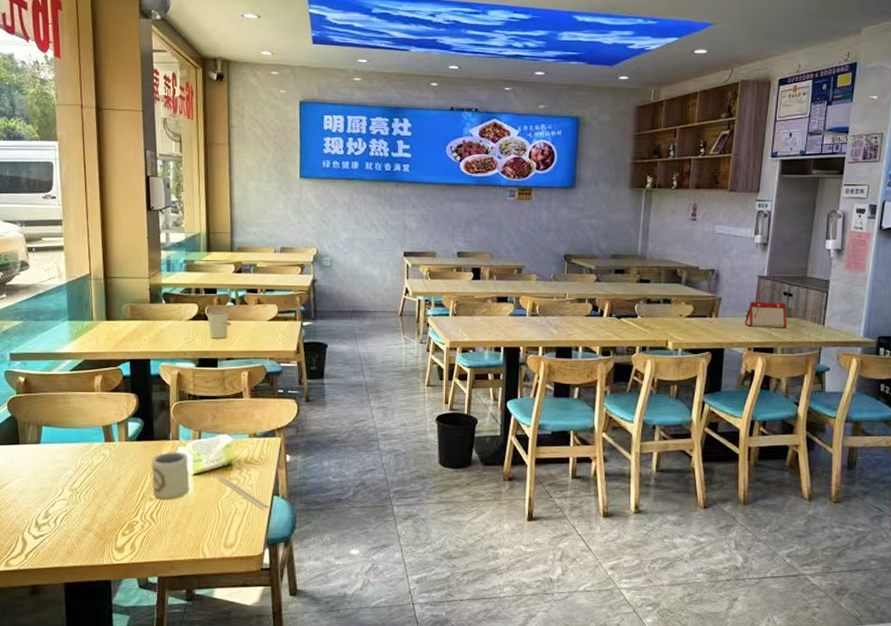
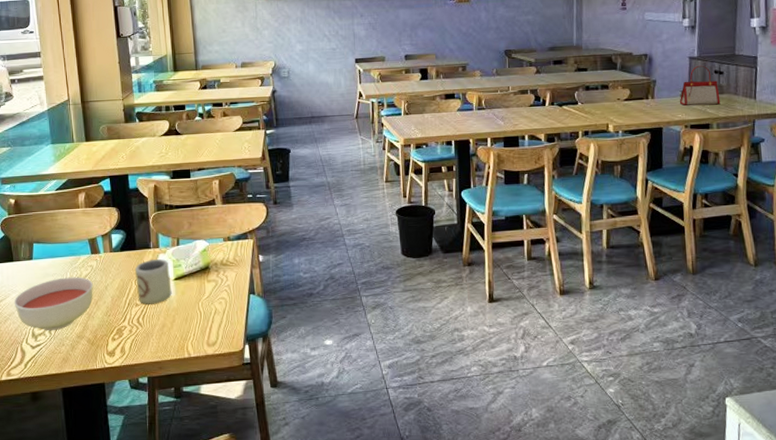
bowl: none [17,465,105,522] -> present [14,277,93,331]
cup: present [207,311,232,339] -> none [177,125,201,152]
chopsticks: present [216,475,269,510] -> none [196,278,246,309]

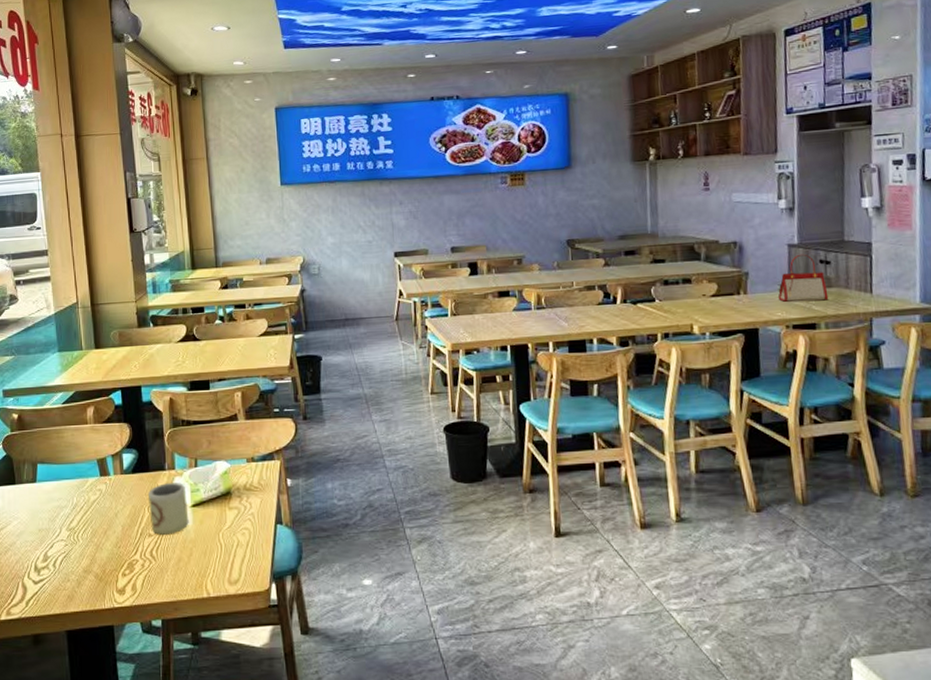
bowl: present [14,277,93,331] -> none [15,502,102,565]

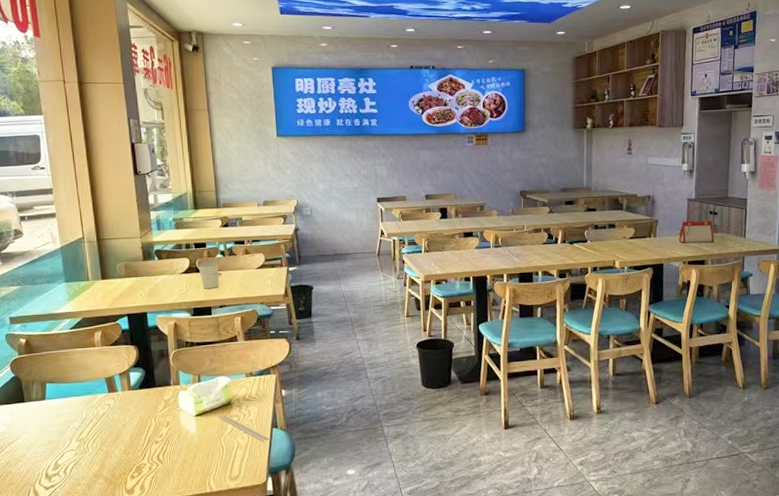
cup: present [148,483,189,535] -> none [155,396,193,442]
cup: none [195,329,221,360] -> present [198,263,222,289]
chopsticks: none [216,505,273,541] -> present [218,414,269,442]

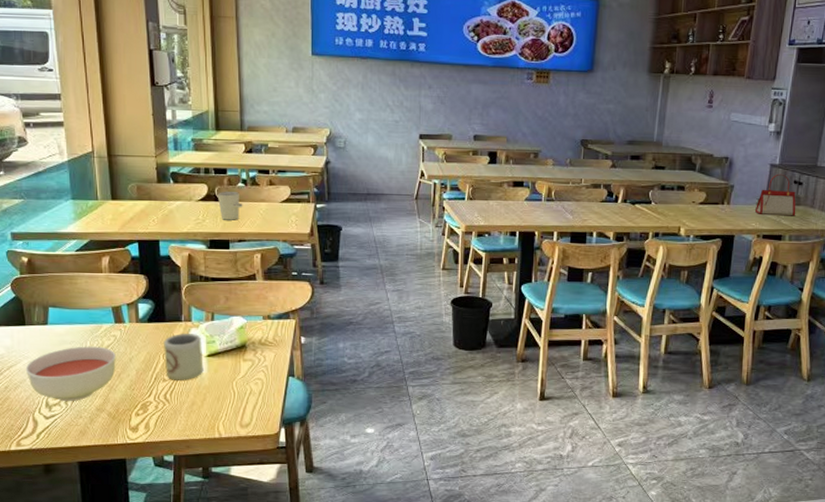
bowl: none [25,416,111,472] -> present [25,346,116,402]
cup: none [155,396,193,442] -> present [164,334,204,381]
chopsticks: present [218,414,269,442] -> none [231,356,284,391]

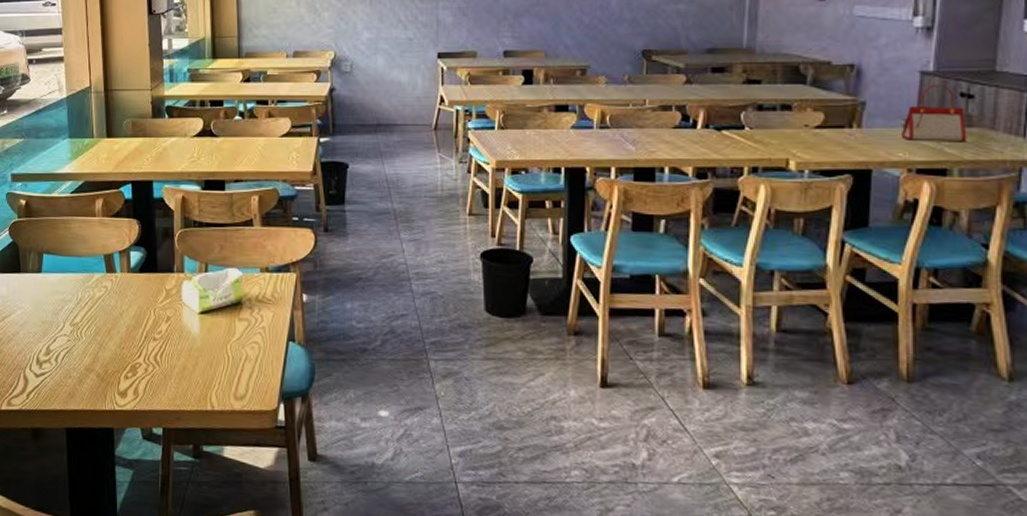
bowl: present [25,346,116,402] -> none [18,297,106,359]
cup: present [164,334,204,381] -> none [155,286,196,341]
cup: present [217,192,243,220] -> none [213,126,240,158]

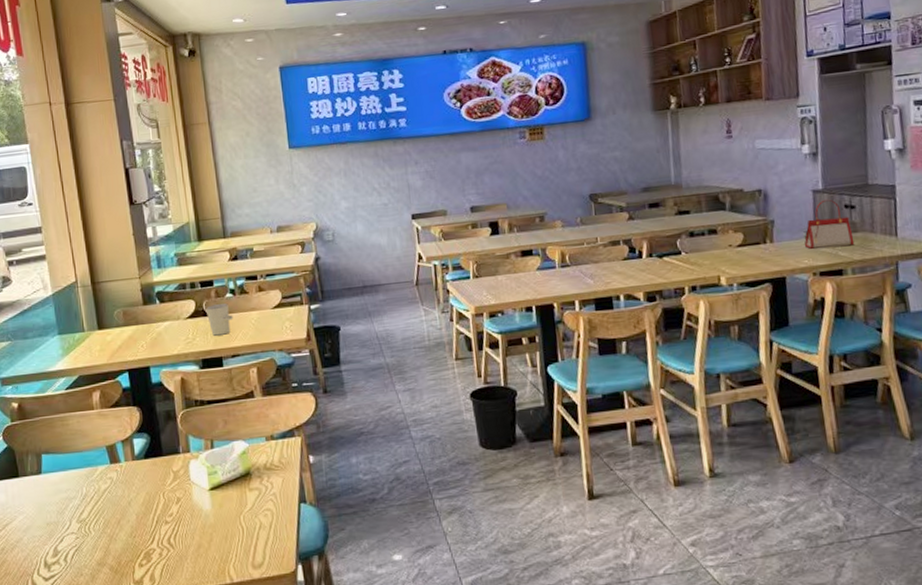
cup: none [213,126,240,158] -> present [205,303,233,336]

